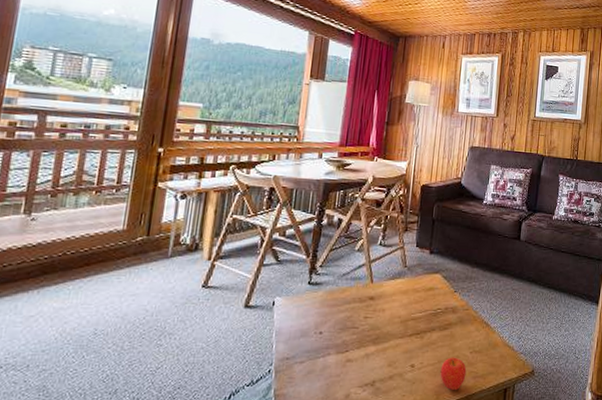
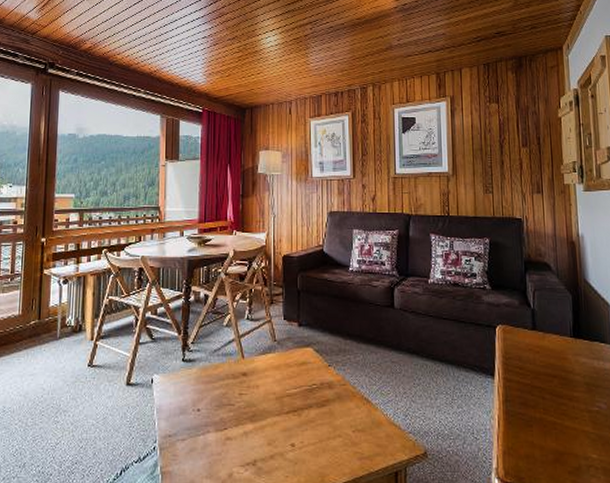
fruit: present [440,357,467,390] -> none [323,436,351,472]

